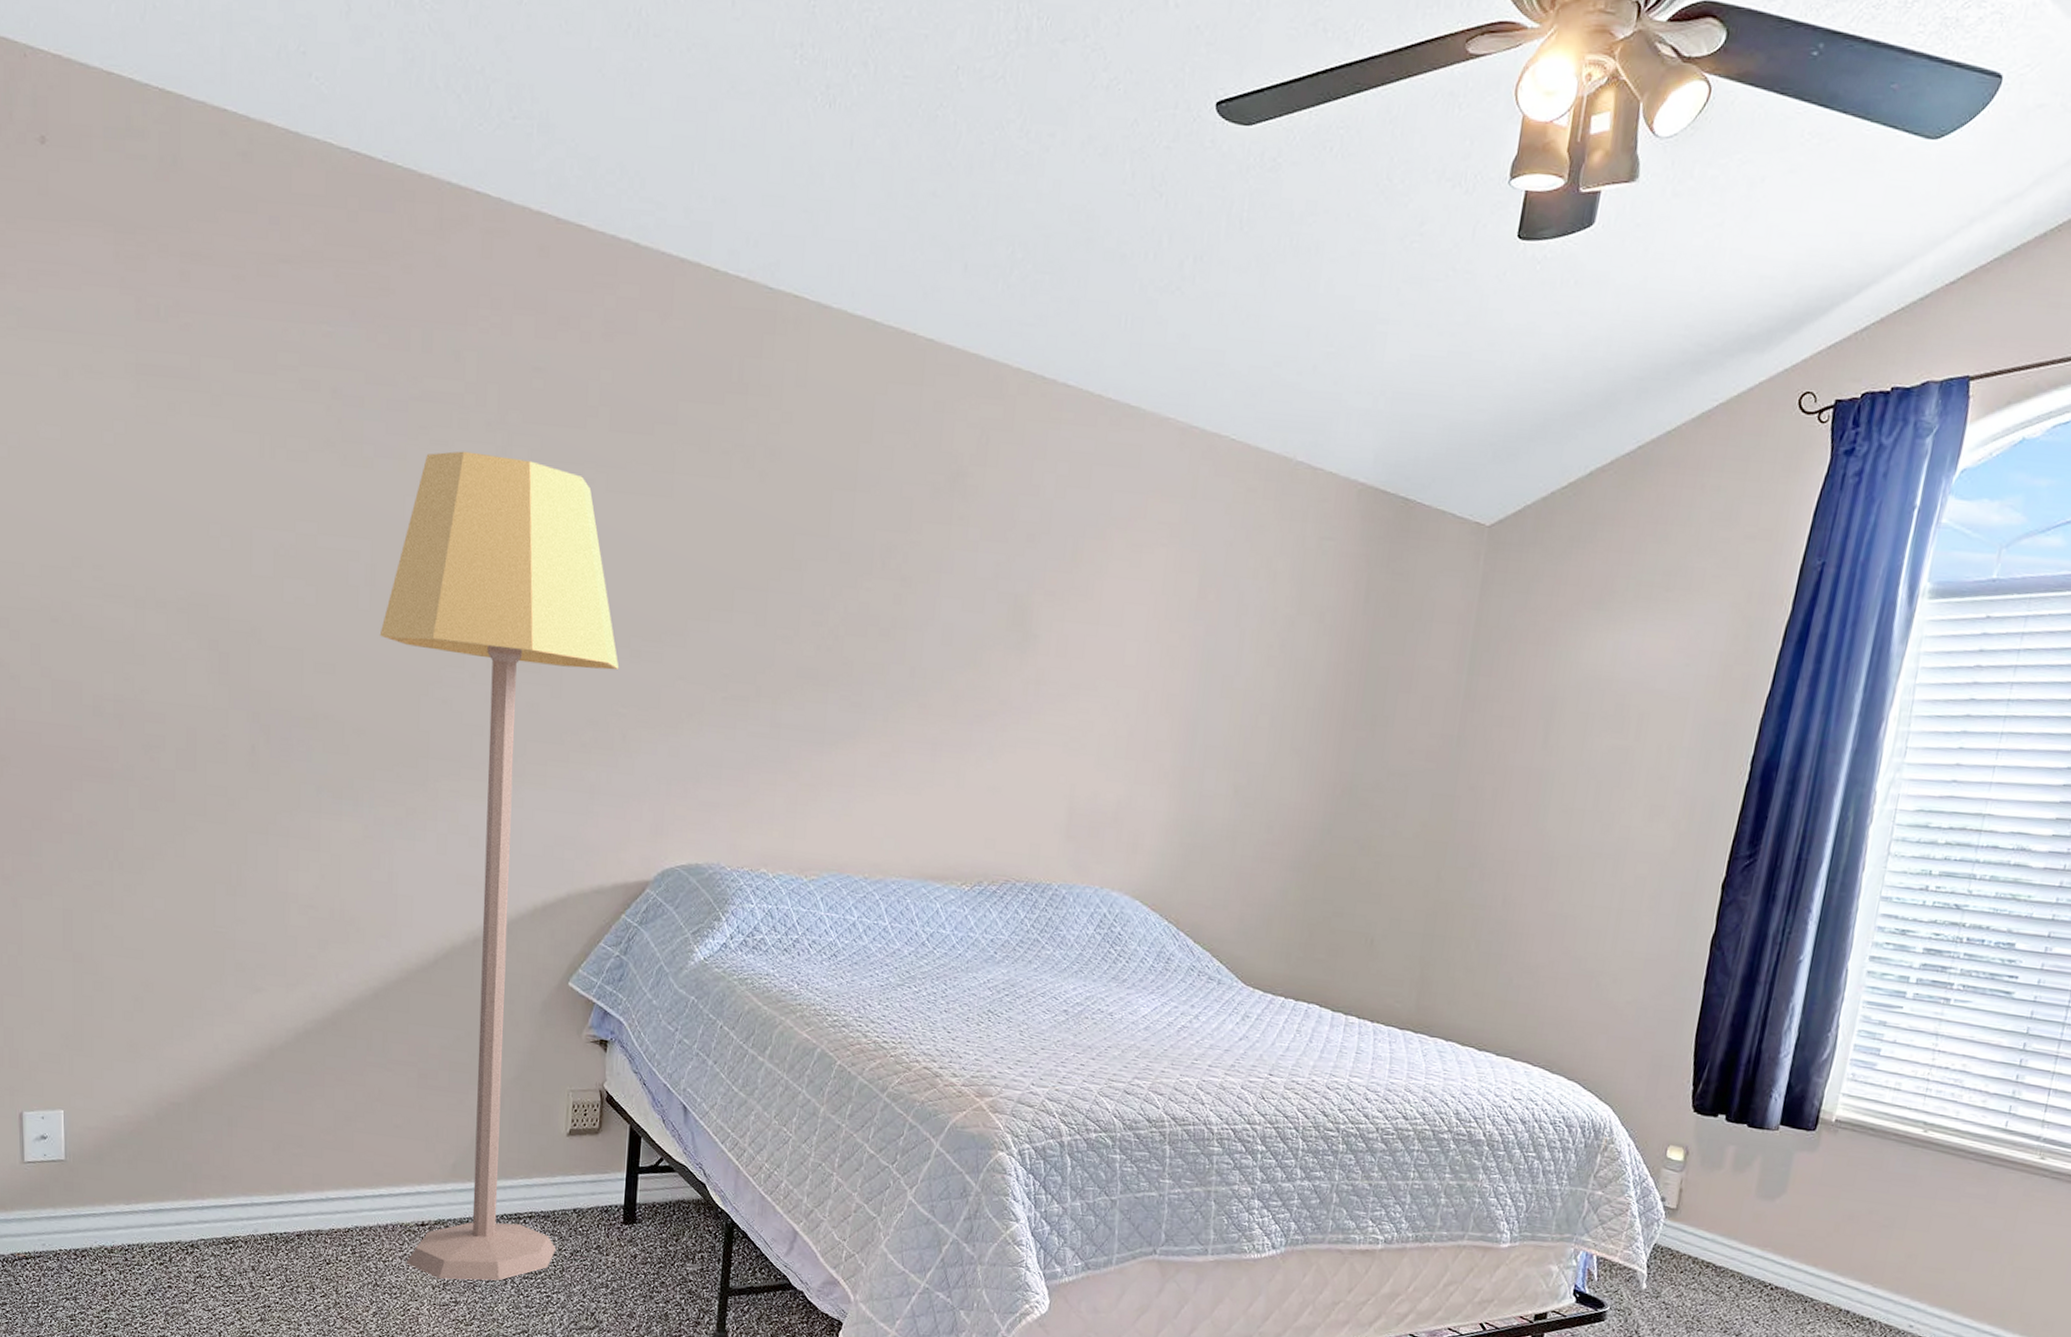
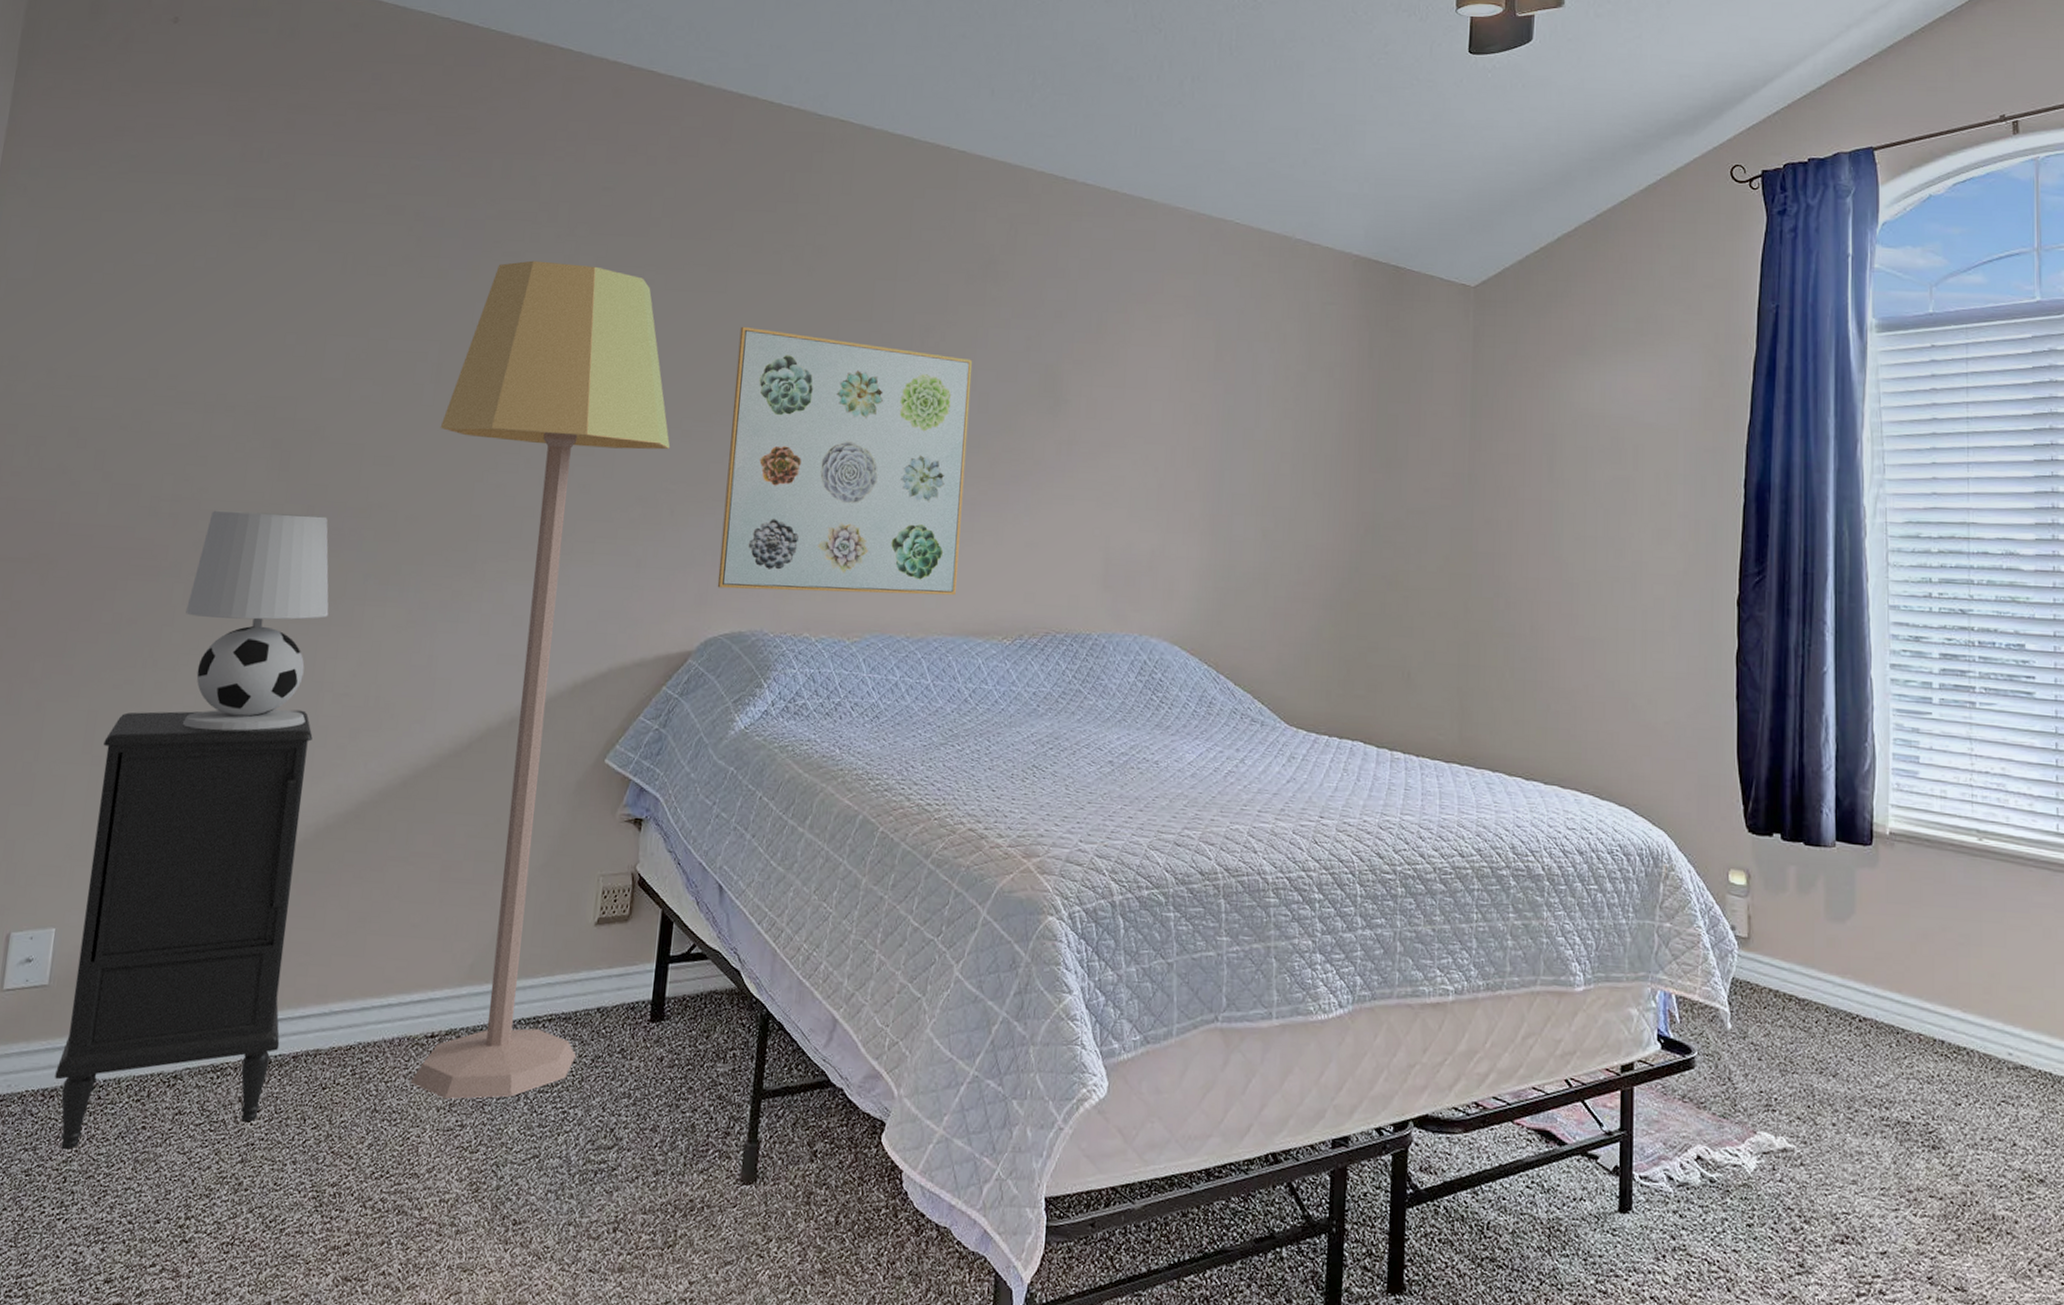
nightstand: none [83,912,284,1301] -> present [55,710,313,1149]
table lamp: none [144,712,286,937] -> present [182,510,329,731]
wall art: none [672,536,937,838] -> present [717,326,973,596]

